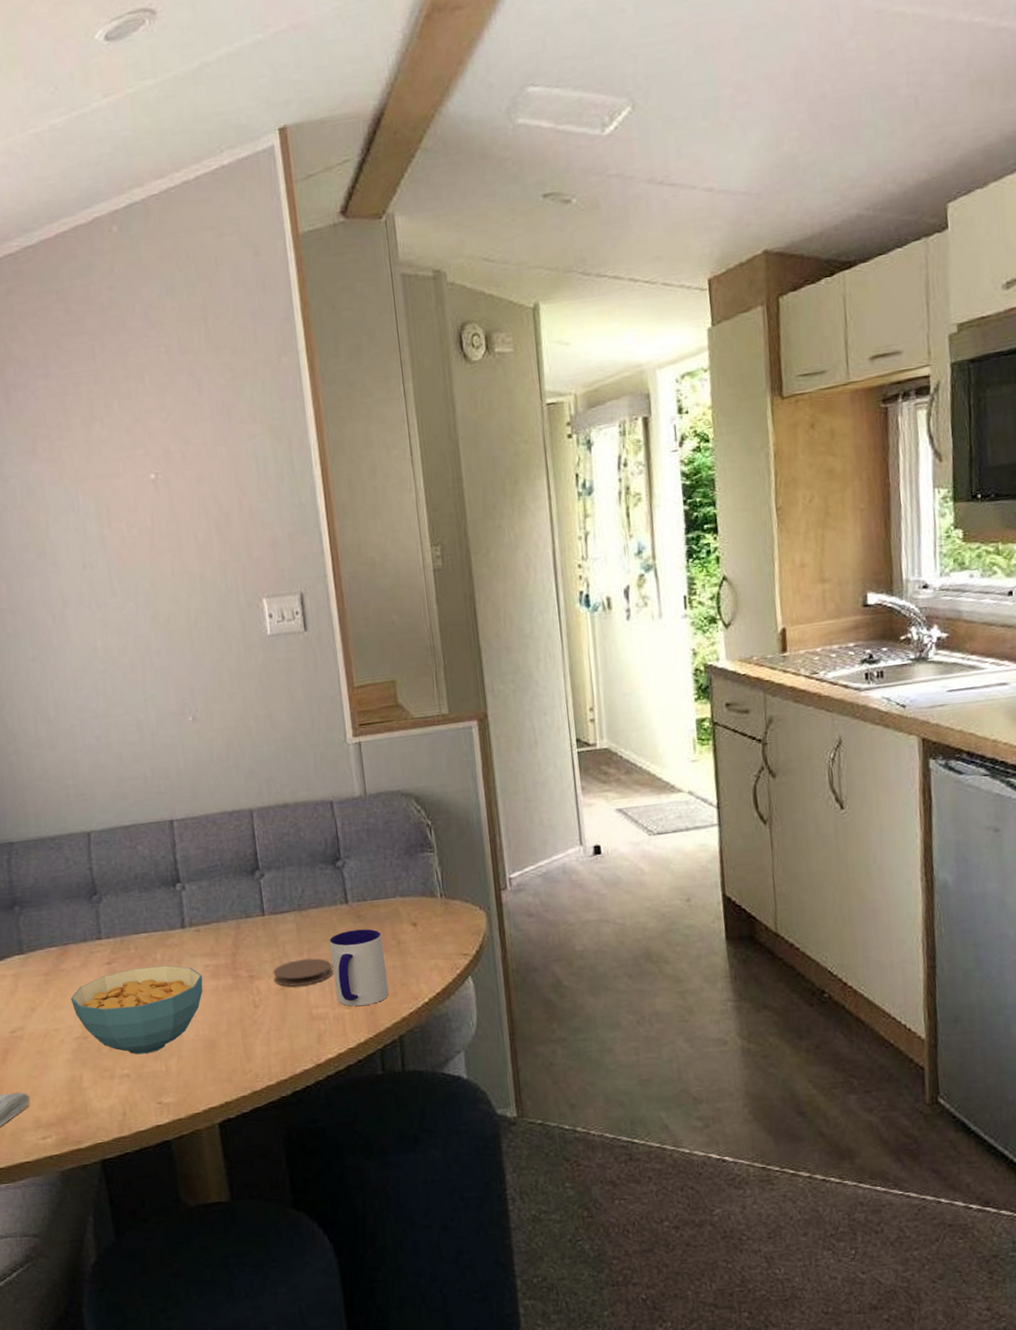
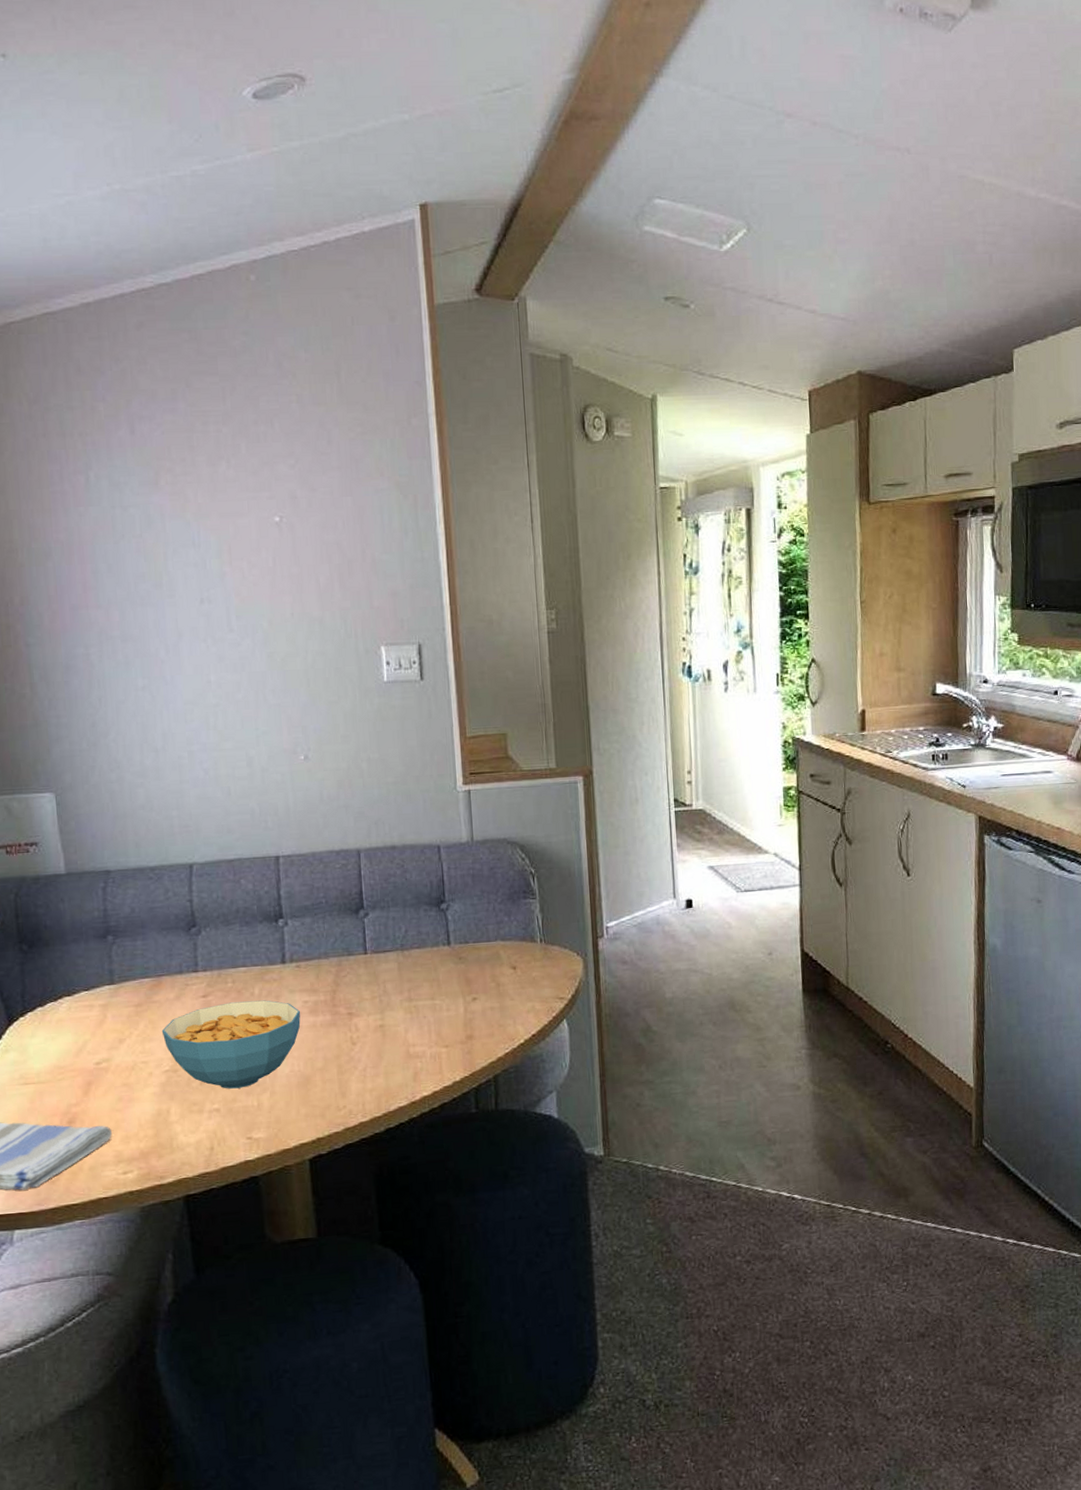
coaster: present [273,958,333,987] -> none [372,997,432,1025]
mug: present [329,929,389,1007] -> none [430,970,486,1046]

